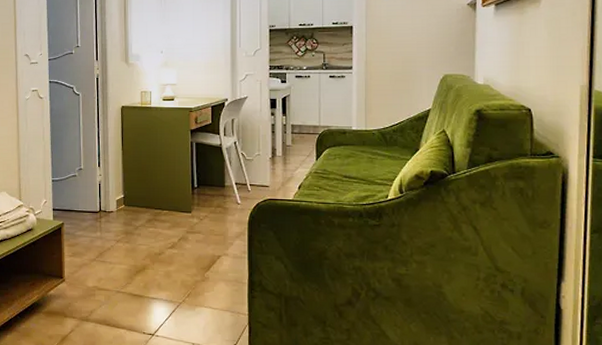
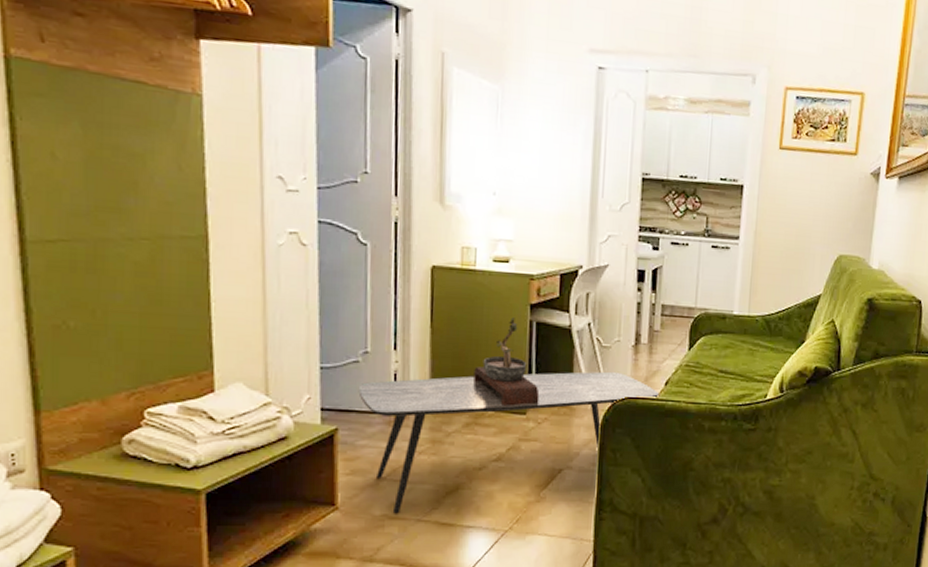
coffee table: none [76,178,294,286] -> present [358,371,659,514]
bonsai tree: none [153,140,201,207] -> present [474,317,540,406]

